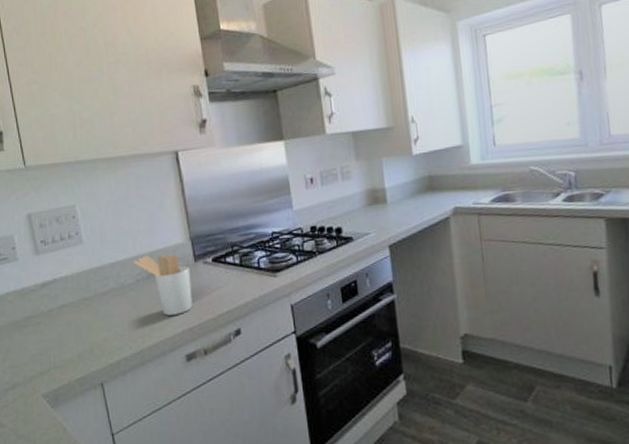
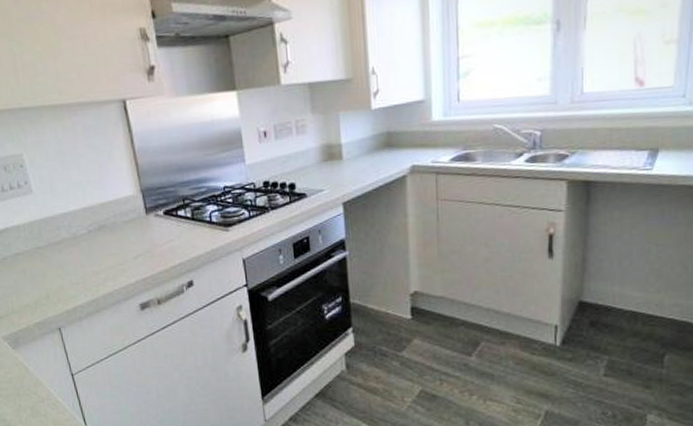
utensil holder: present [133,254,193,316] -> none [84,206,146,266]

